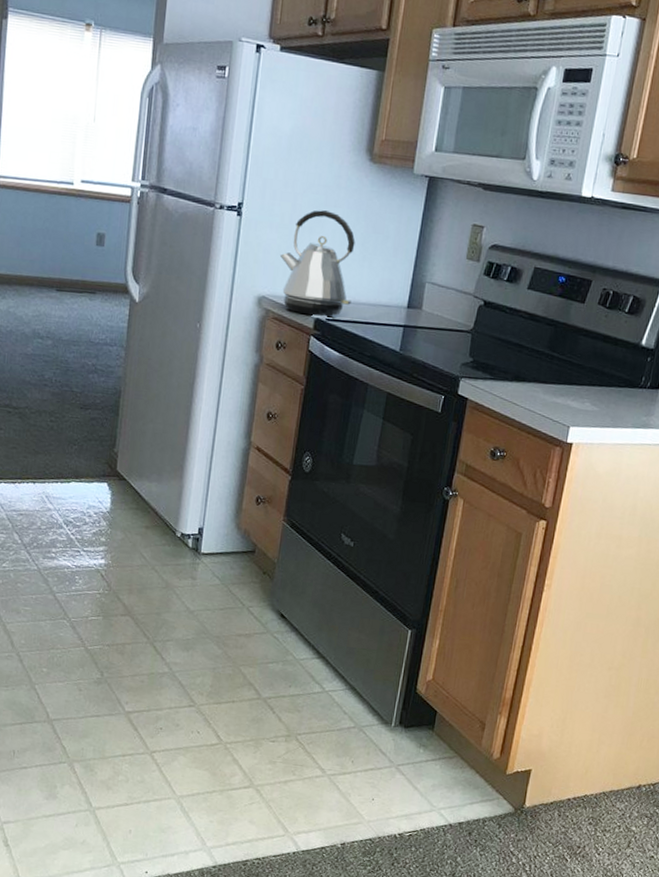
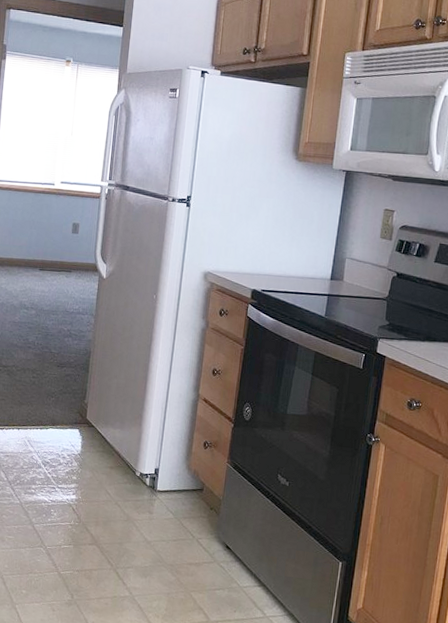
kettle: present [280,210,356,317] -> none [222,200,285,289]

